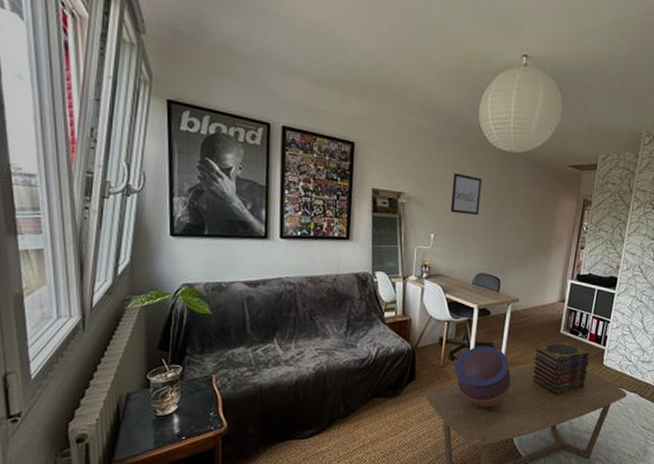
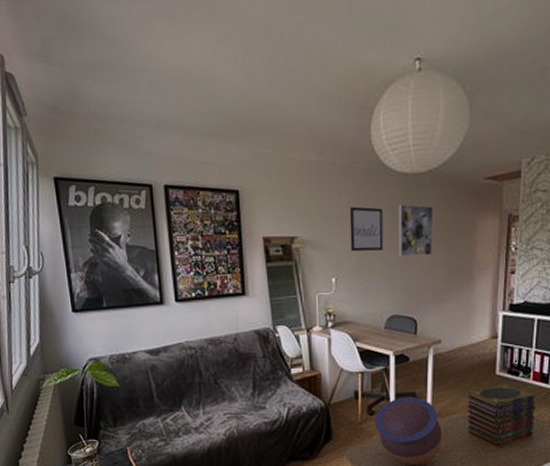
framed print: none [491,177,525,225] -> present [398,204,434,257]

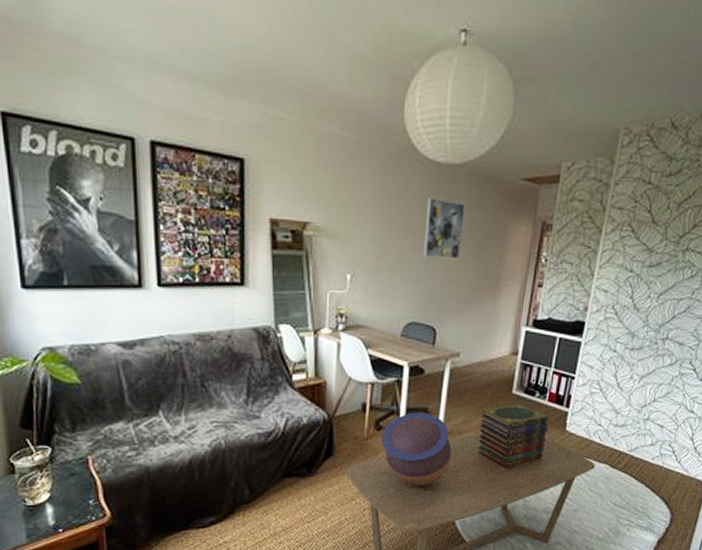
wall art: present [349,206,384,252] -> none [371,194,410,249]

